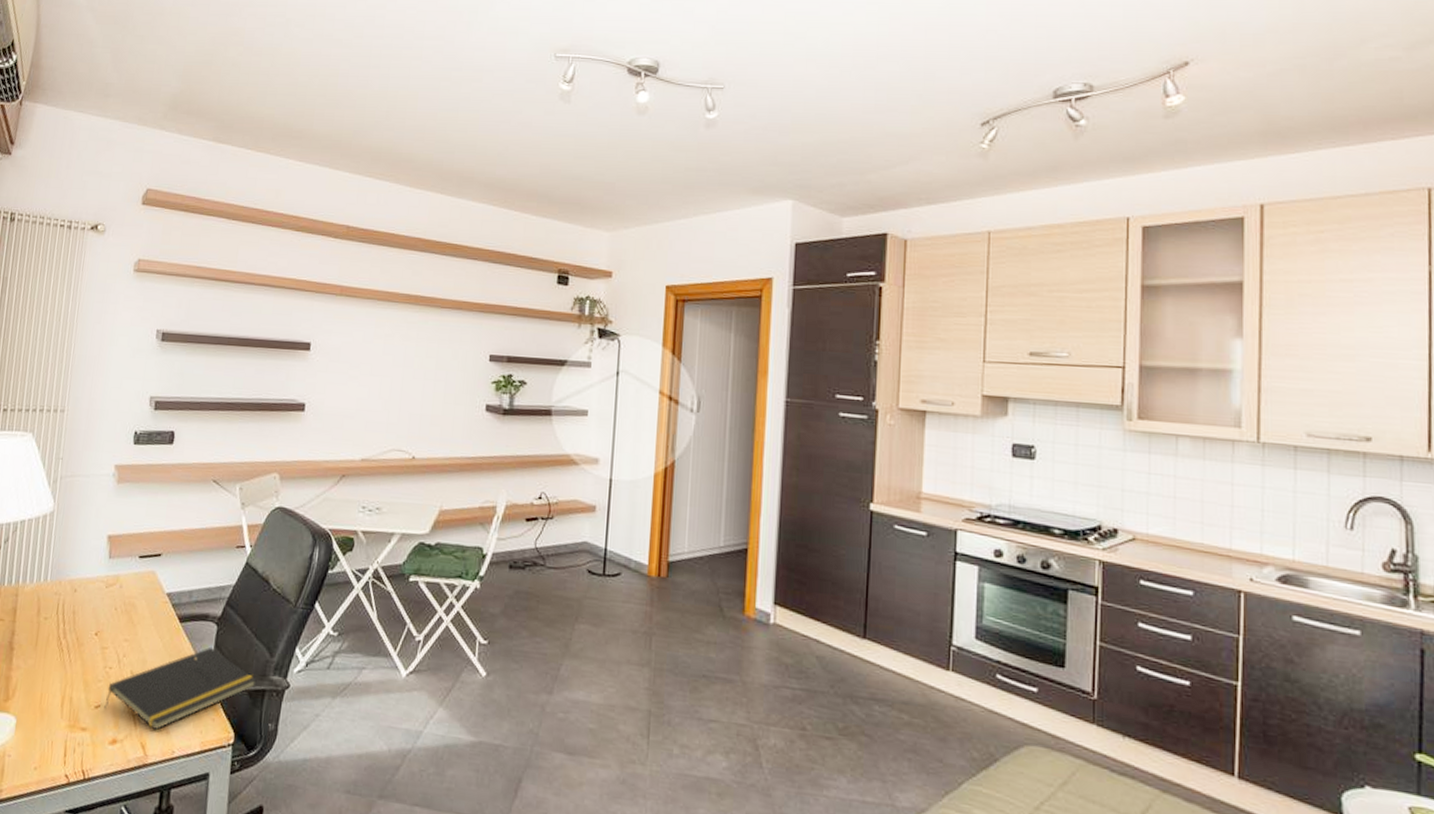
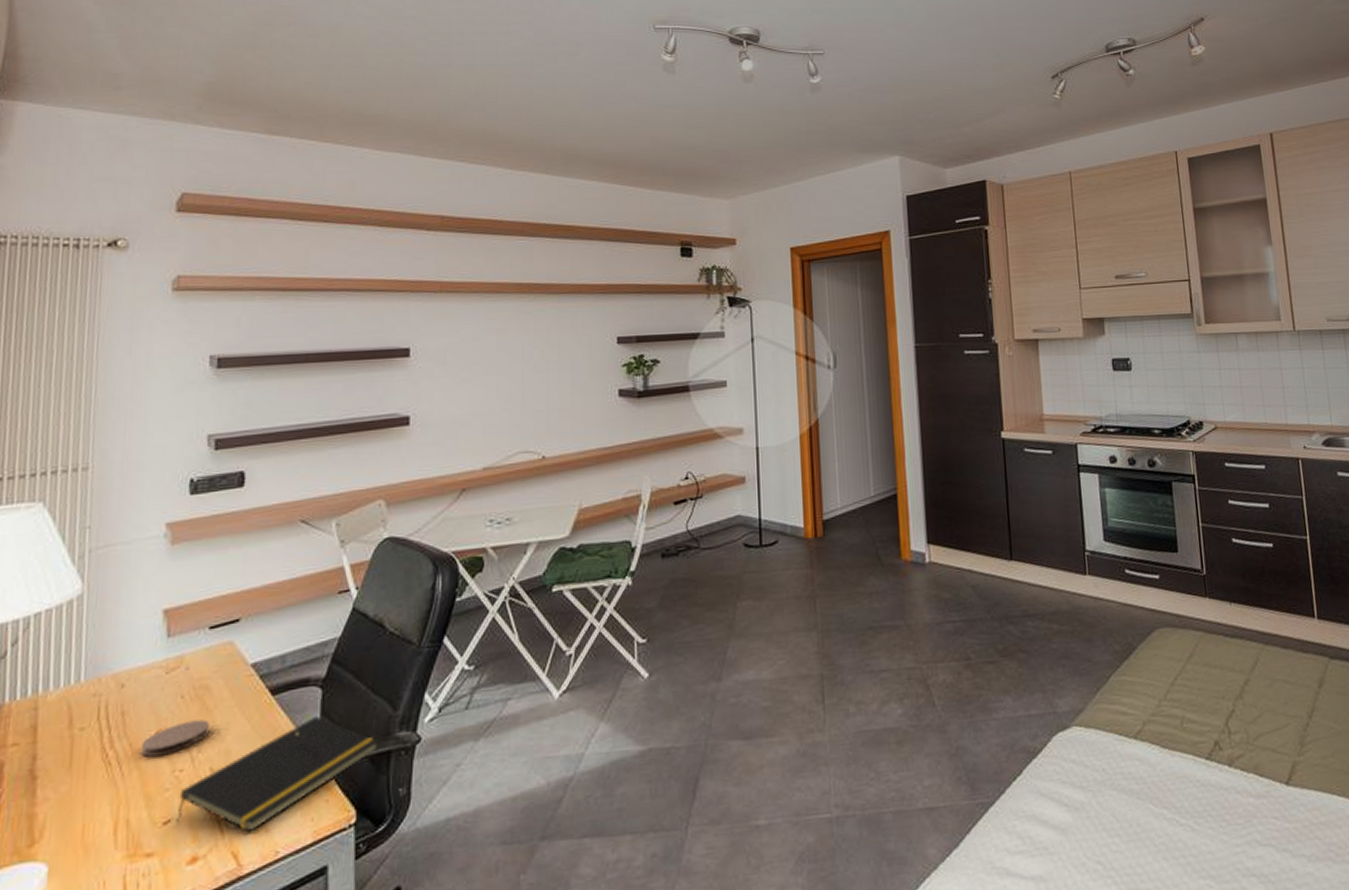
coaster: none [83,629,134,653] -> present [140,719,211,757]

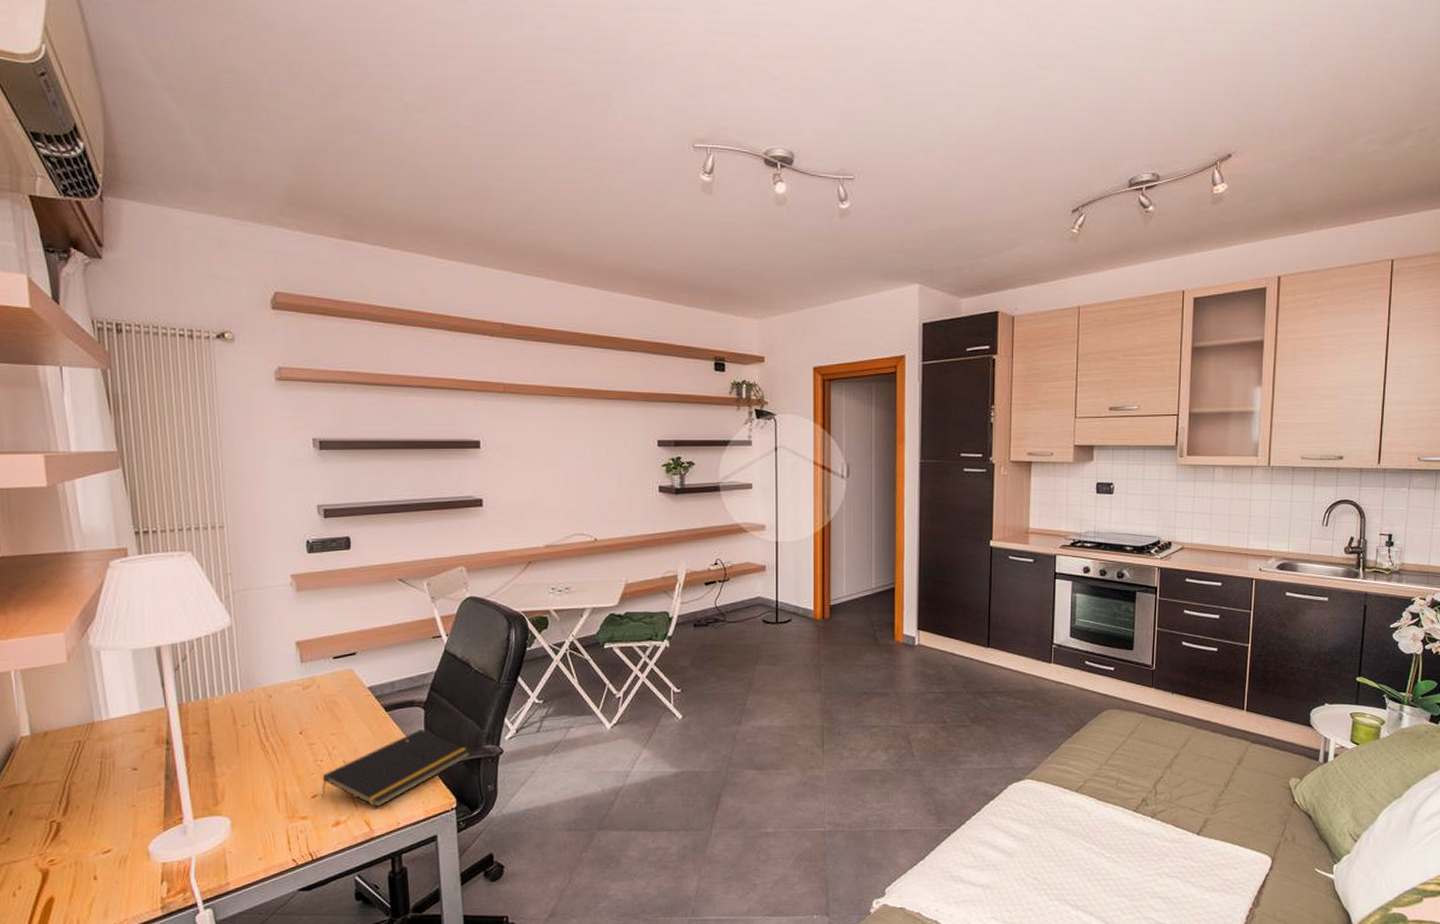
coaster: present [140,719,211,757] -> none [289,725,341,749]

